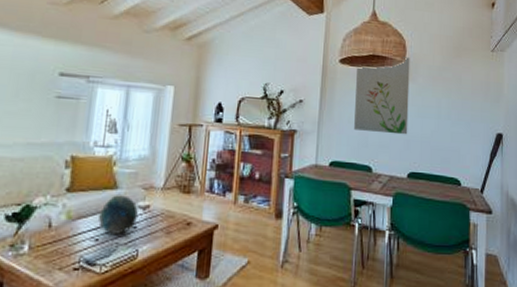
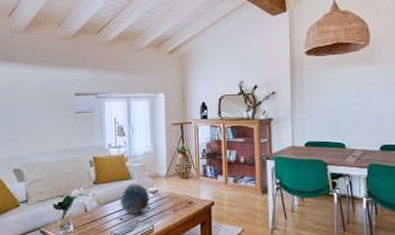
wall art: present [354,57,410,135] -> none [323,40,377,113]

